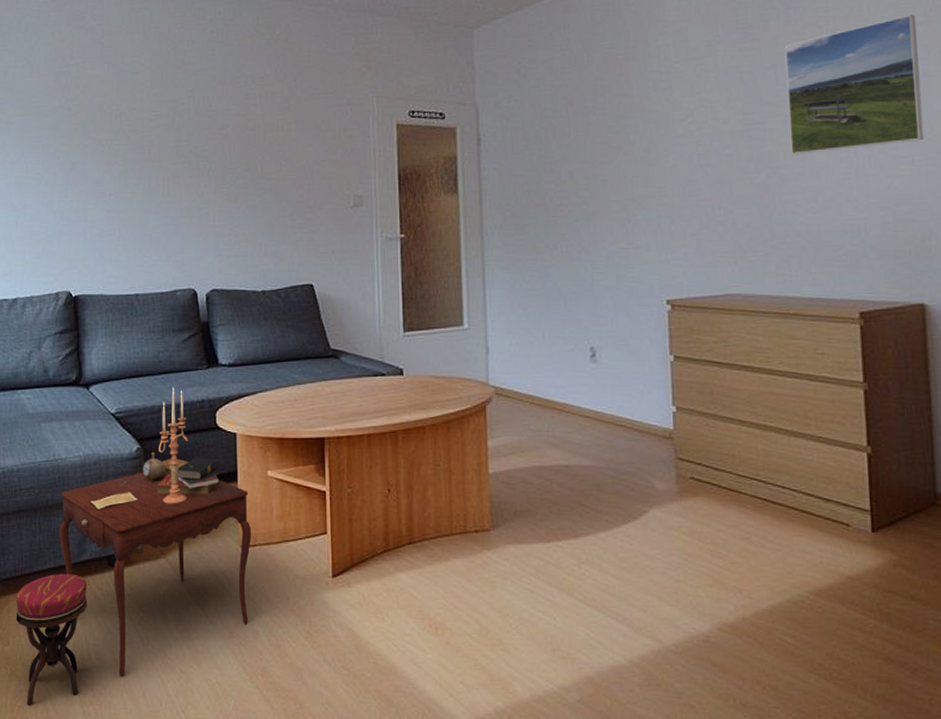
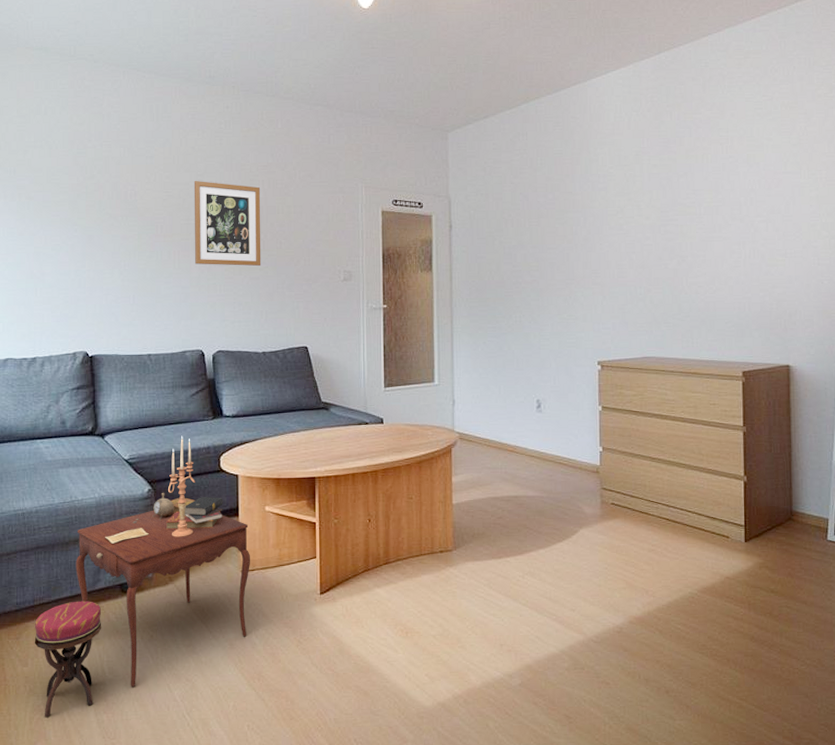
wall art: none [183,97,259,193] -> present [194,181,261,267]
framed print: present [784,14,924,155] -> none [694,138,794,246]

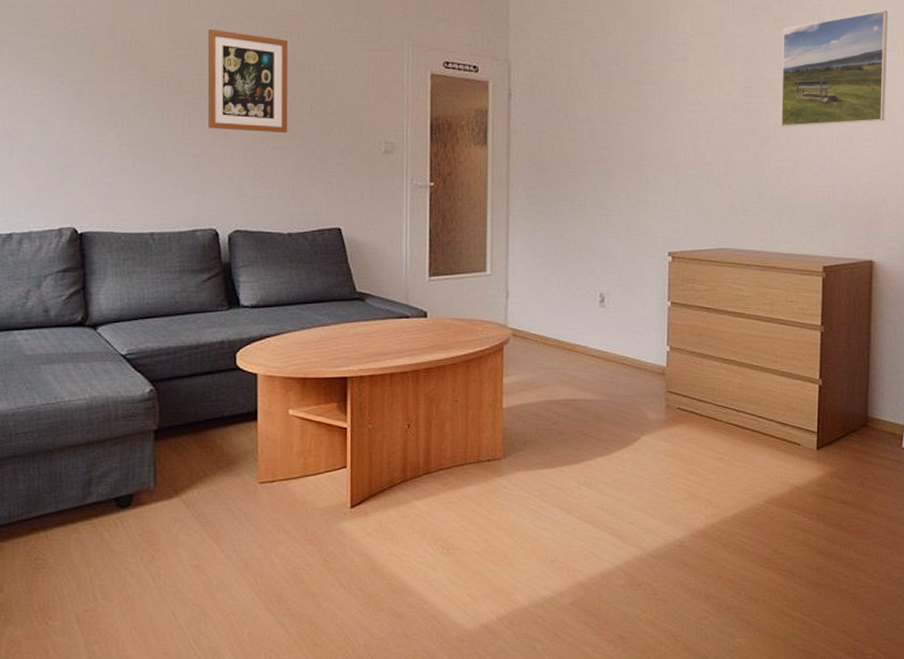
side table: present [34,435,251,718] -> none [11,328,271,650]
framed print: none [694,138,794,246] -> present [781,10,888,127]

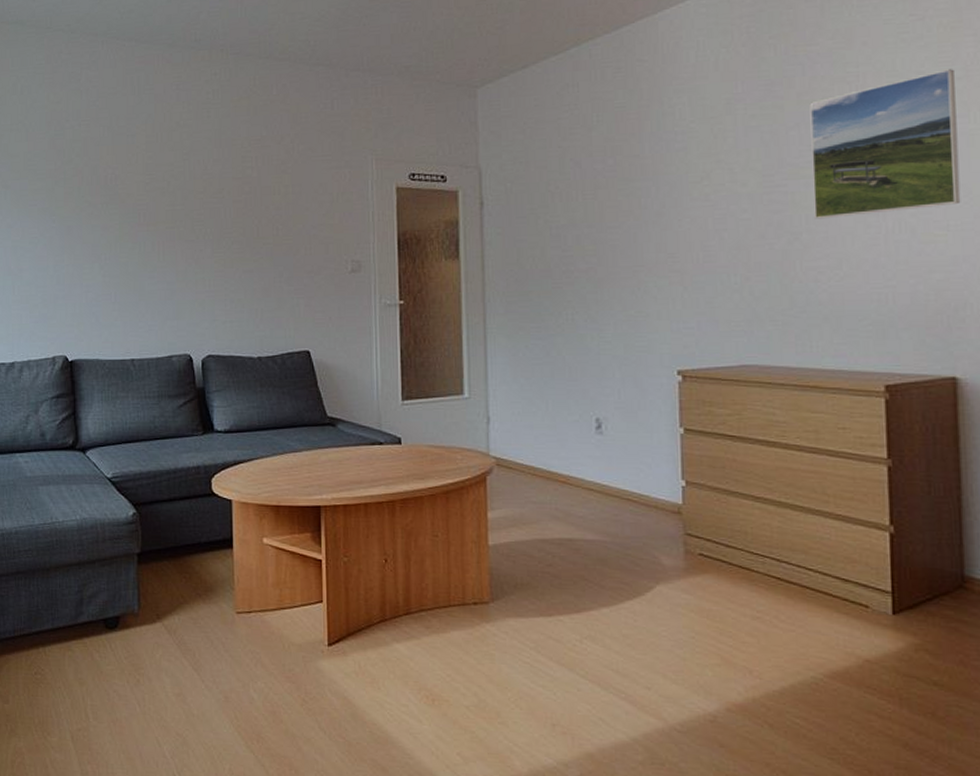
wall art: present [207,29,289,134] -> none [179,160,256,257]

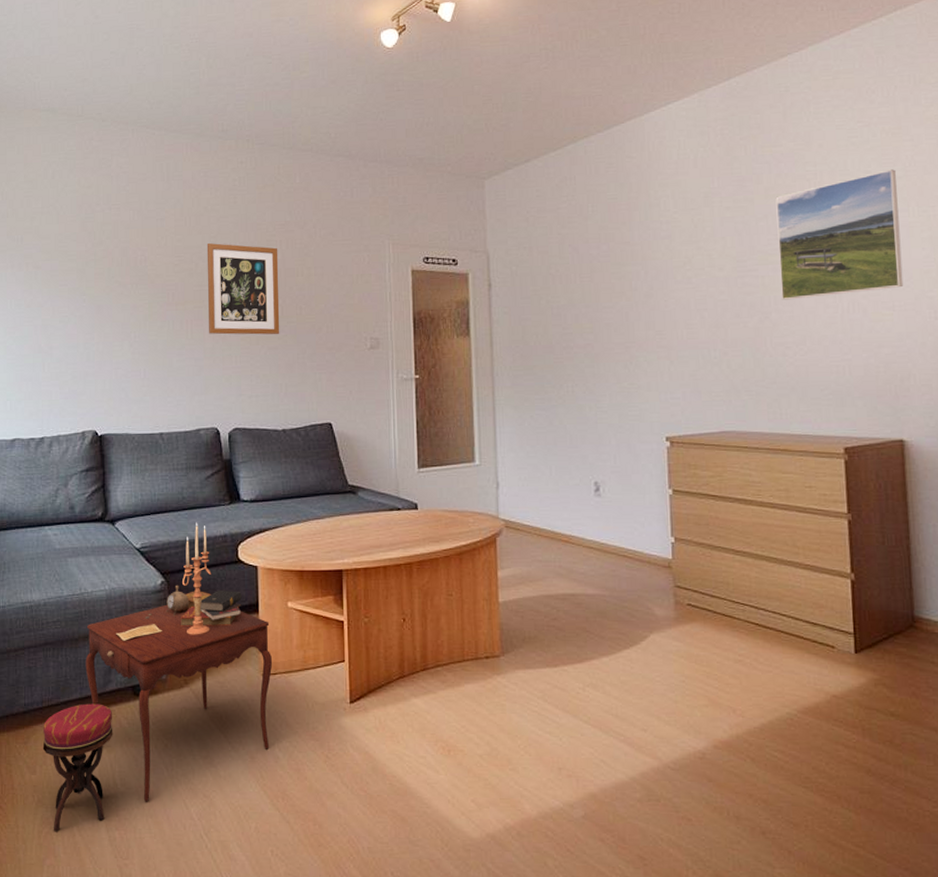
side table: none [15,452,248,763] -> present [42,522,273,832]
wall art: none [179,160,256,257] -> present [206,243,280,335]

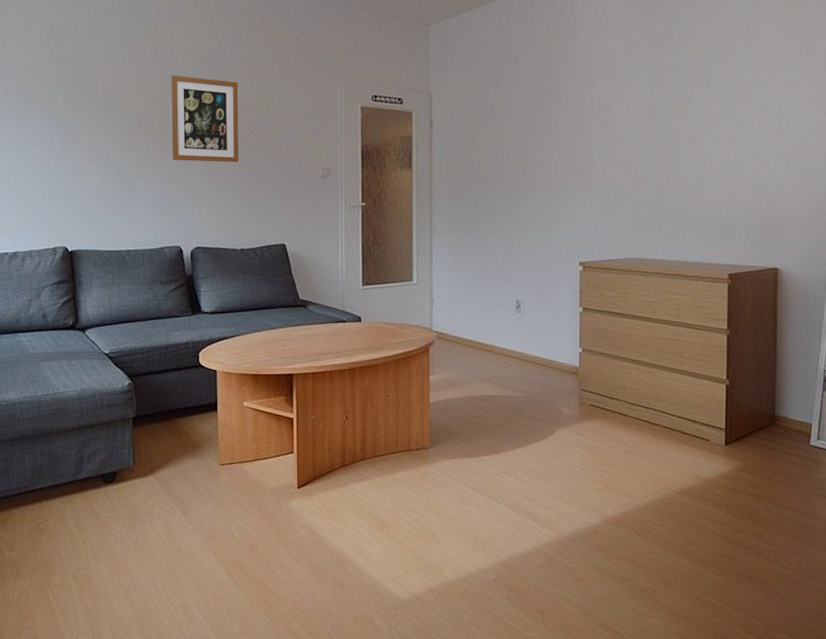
side table: present [42,522,273,832] -> none [20,331,230,600]
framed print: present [775,169,904,300] -> none [685,32,789,145]

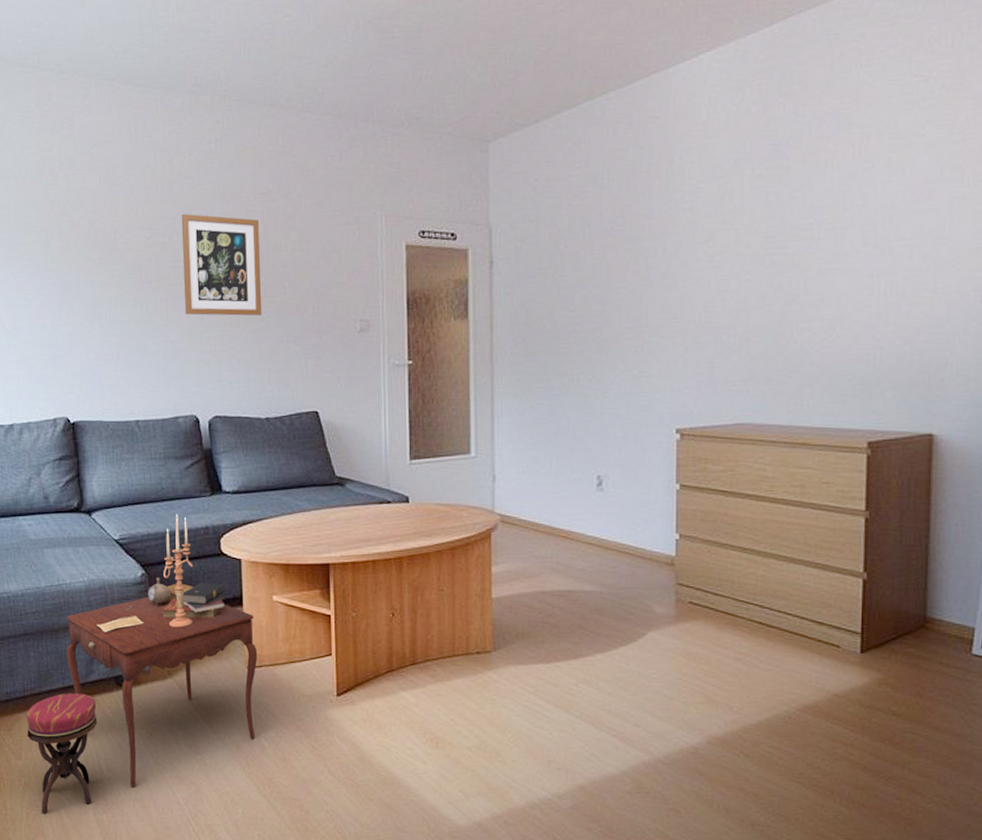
side table: none [20,331,230,600] -> present [27,513,258,814]

